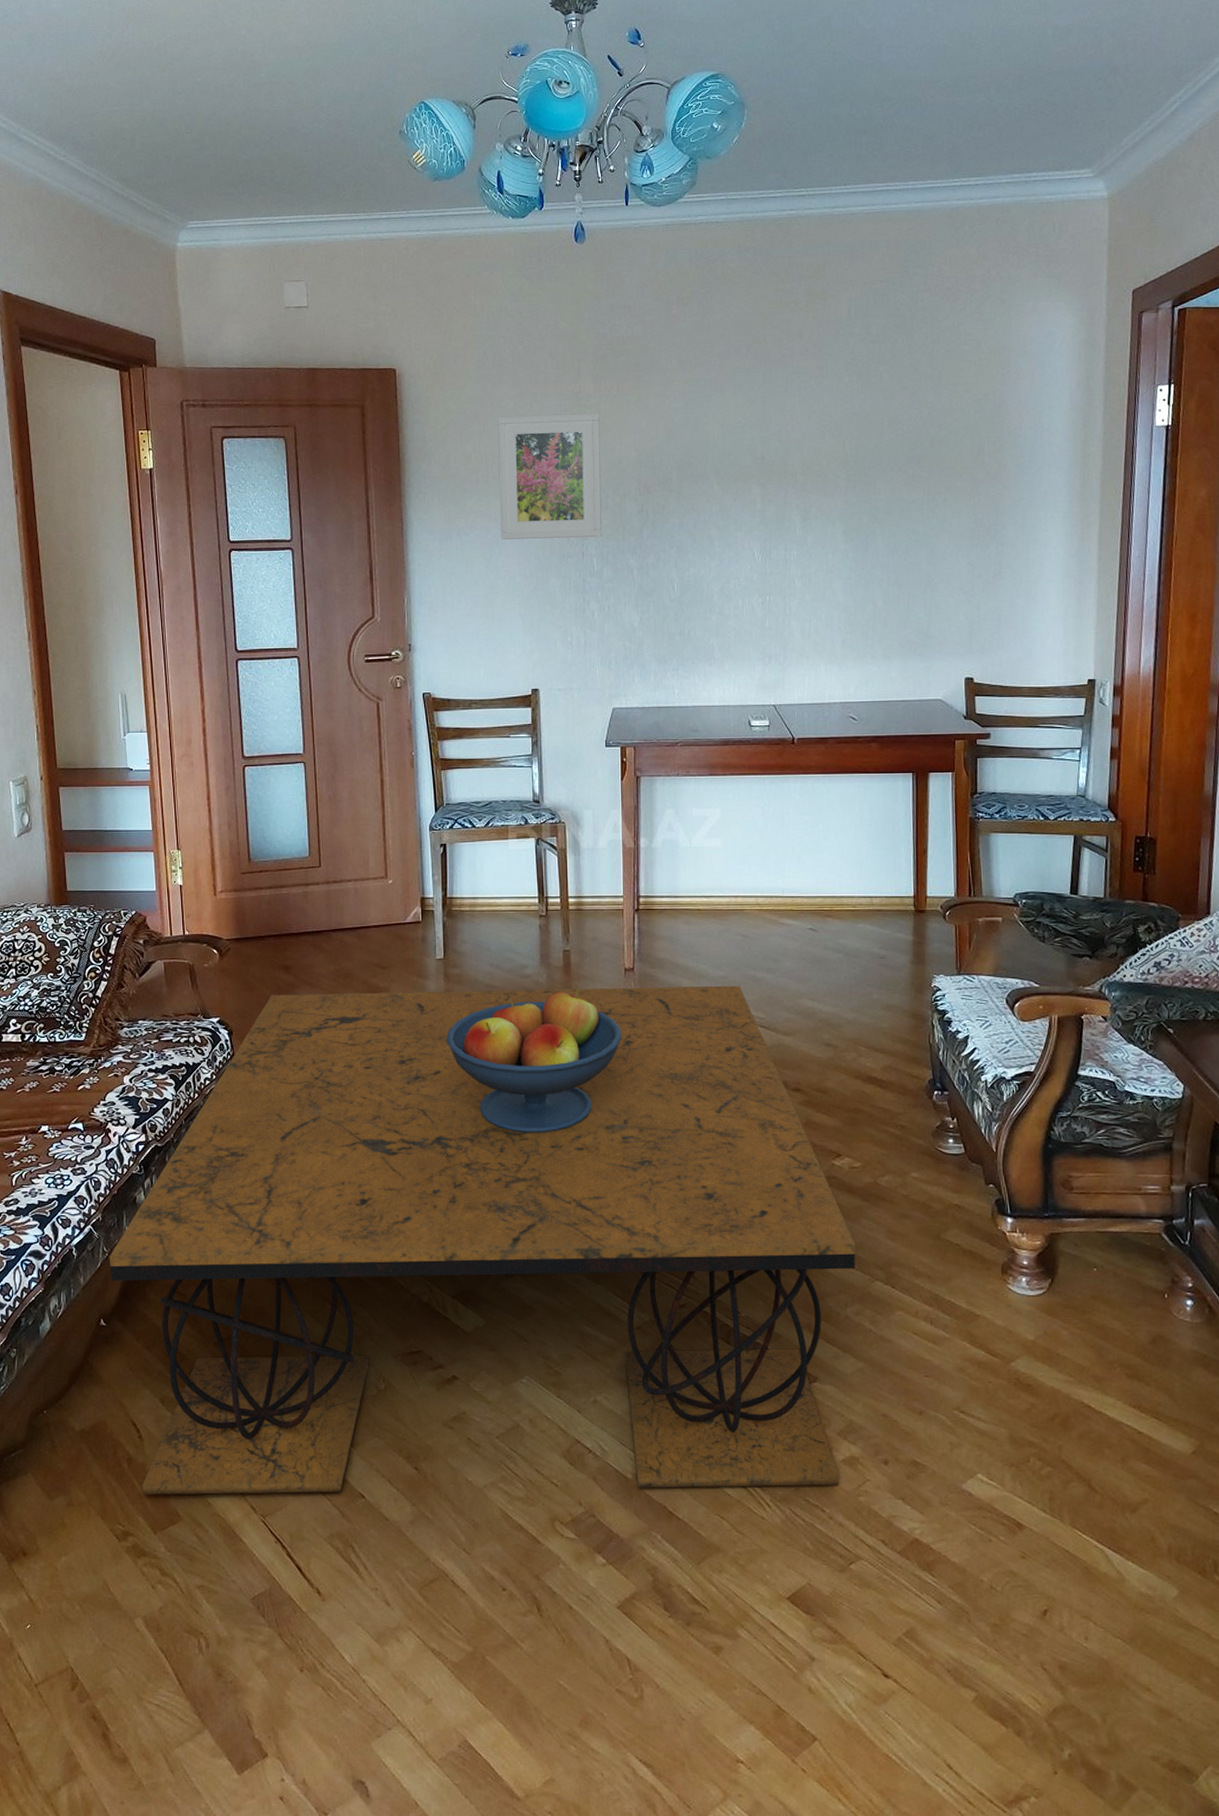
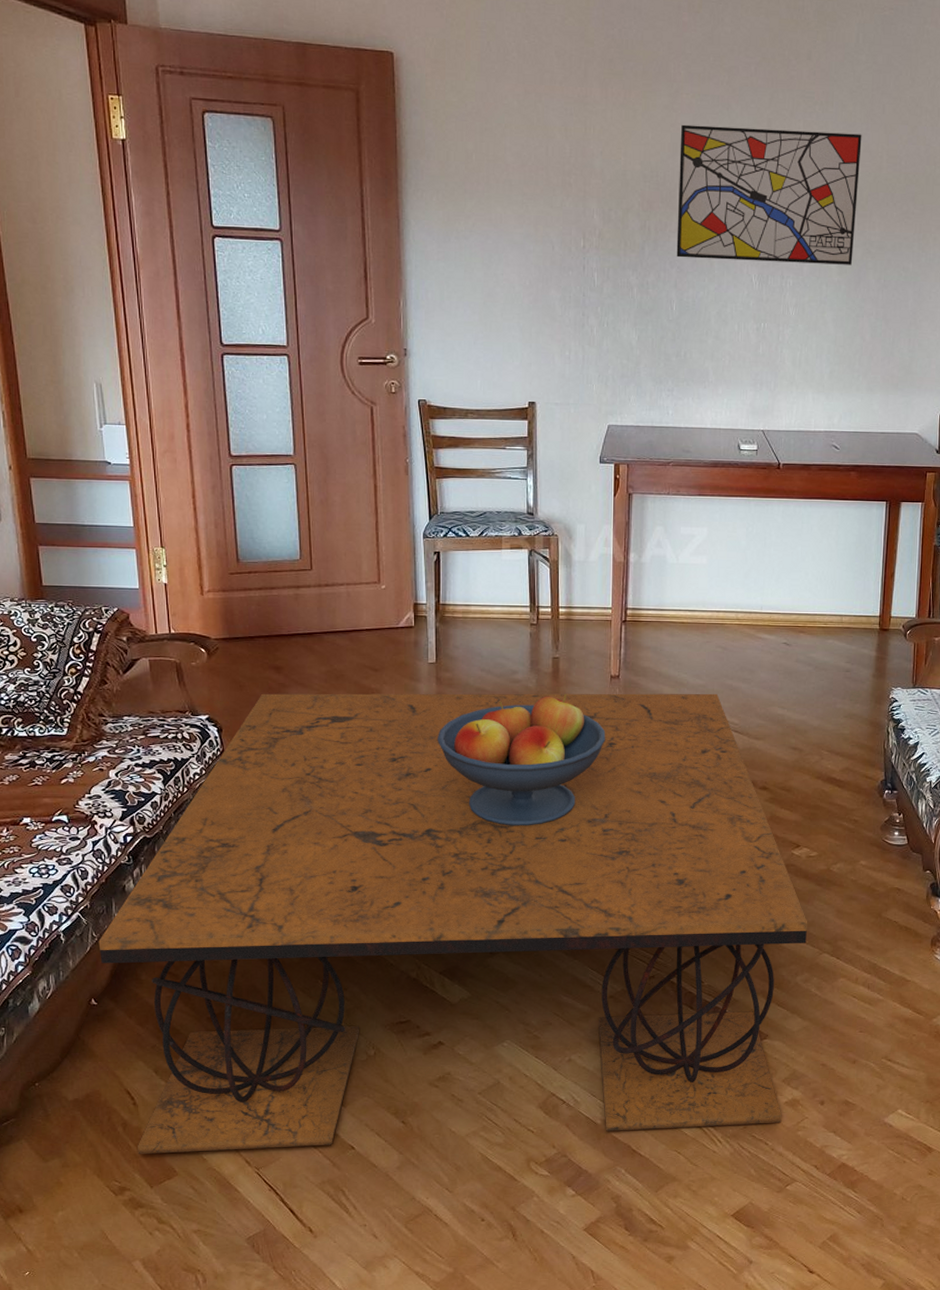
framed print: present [497,413,602,539] -> none [500,115,606,252]
wall art: none [674,403,861,538] -> present [676,124,862,265]

